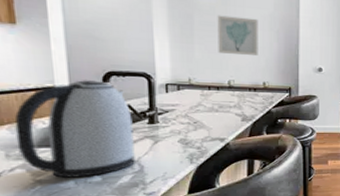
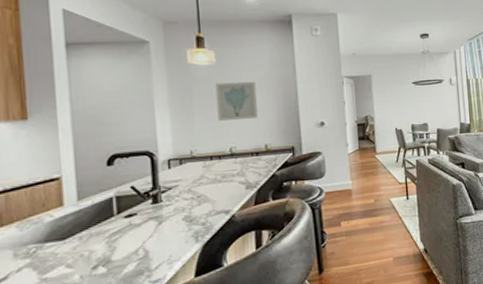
kettle: present [14,80,135,178] -> none [23,165,140,273]

